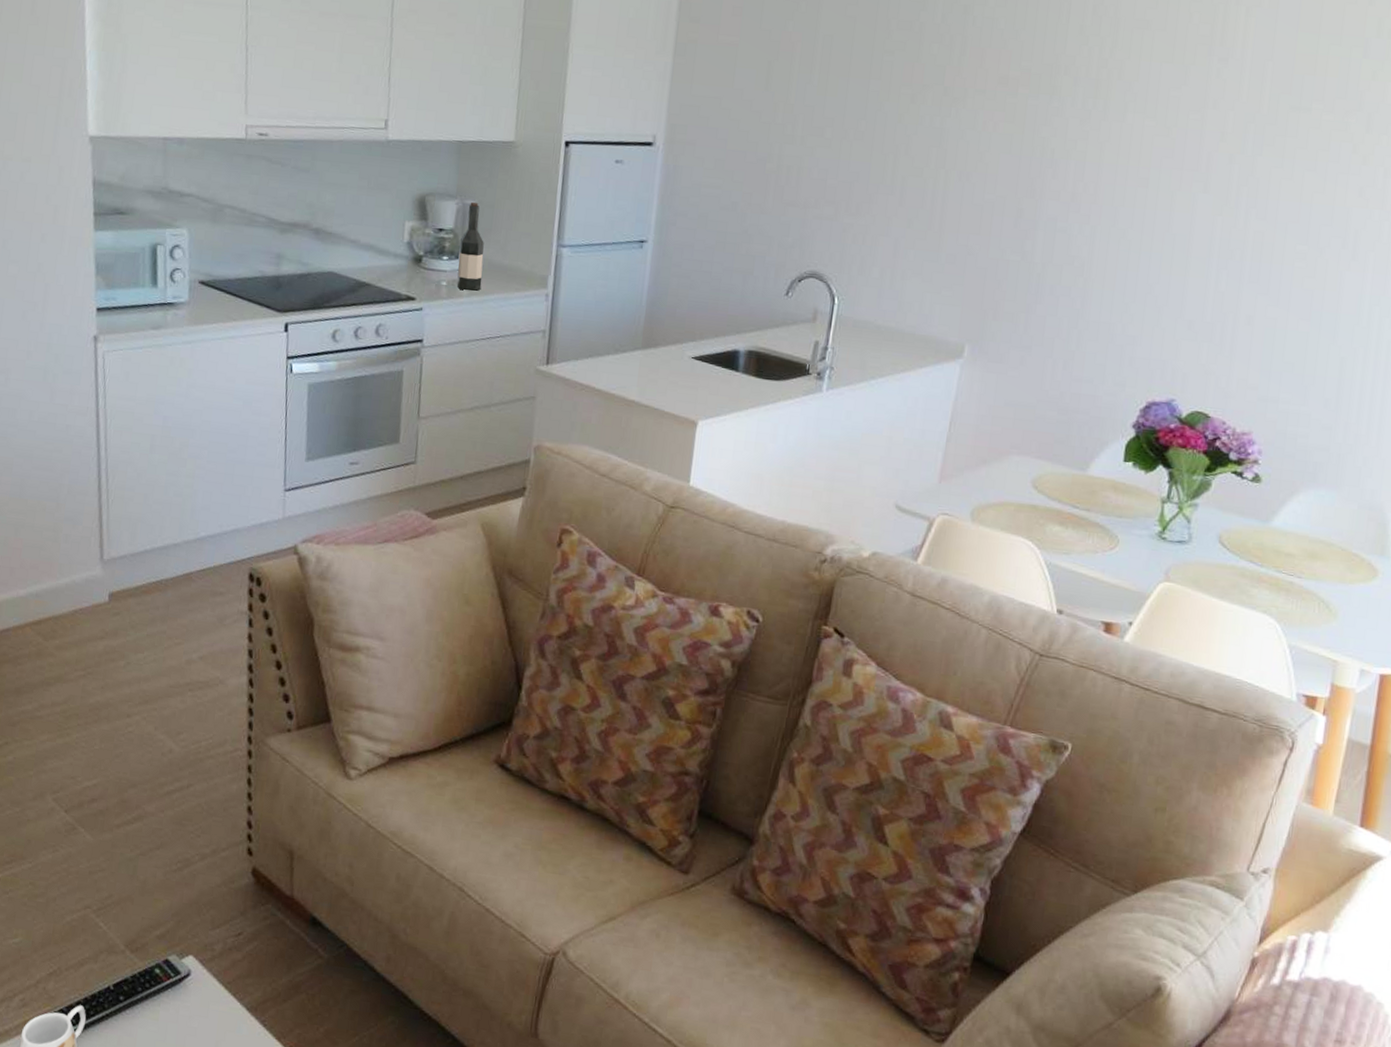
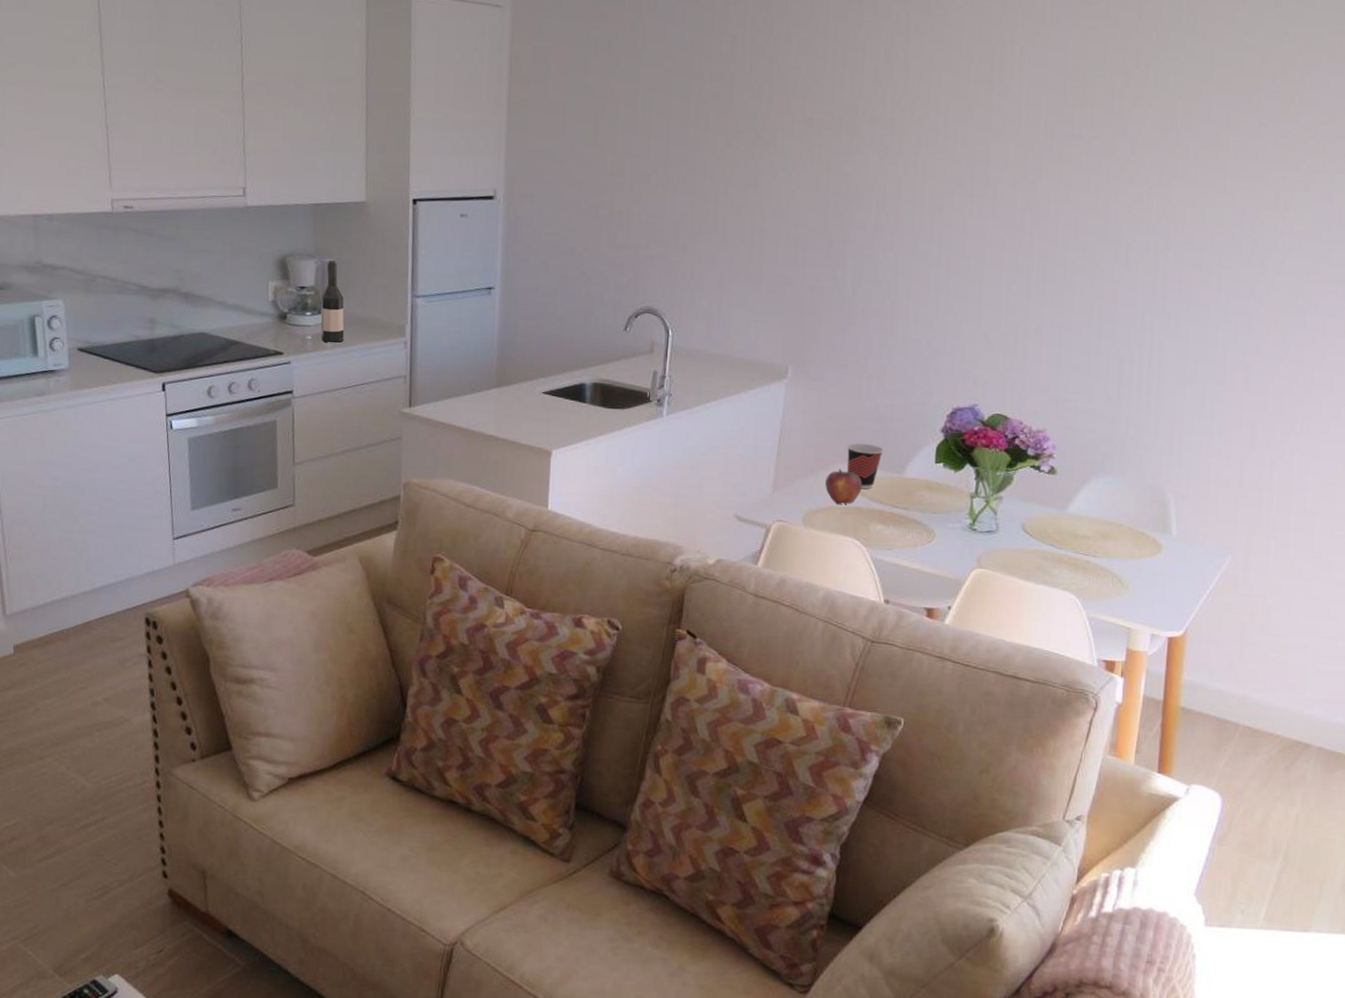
fruit: none [998,460,1040,501] -> present [825,468,862,504]
cup: none [1023,433,1066,486] -> present [847,443,884,490]

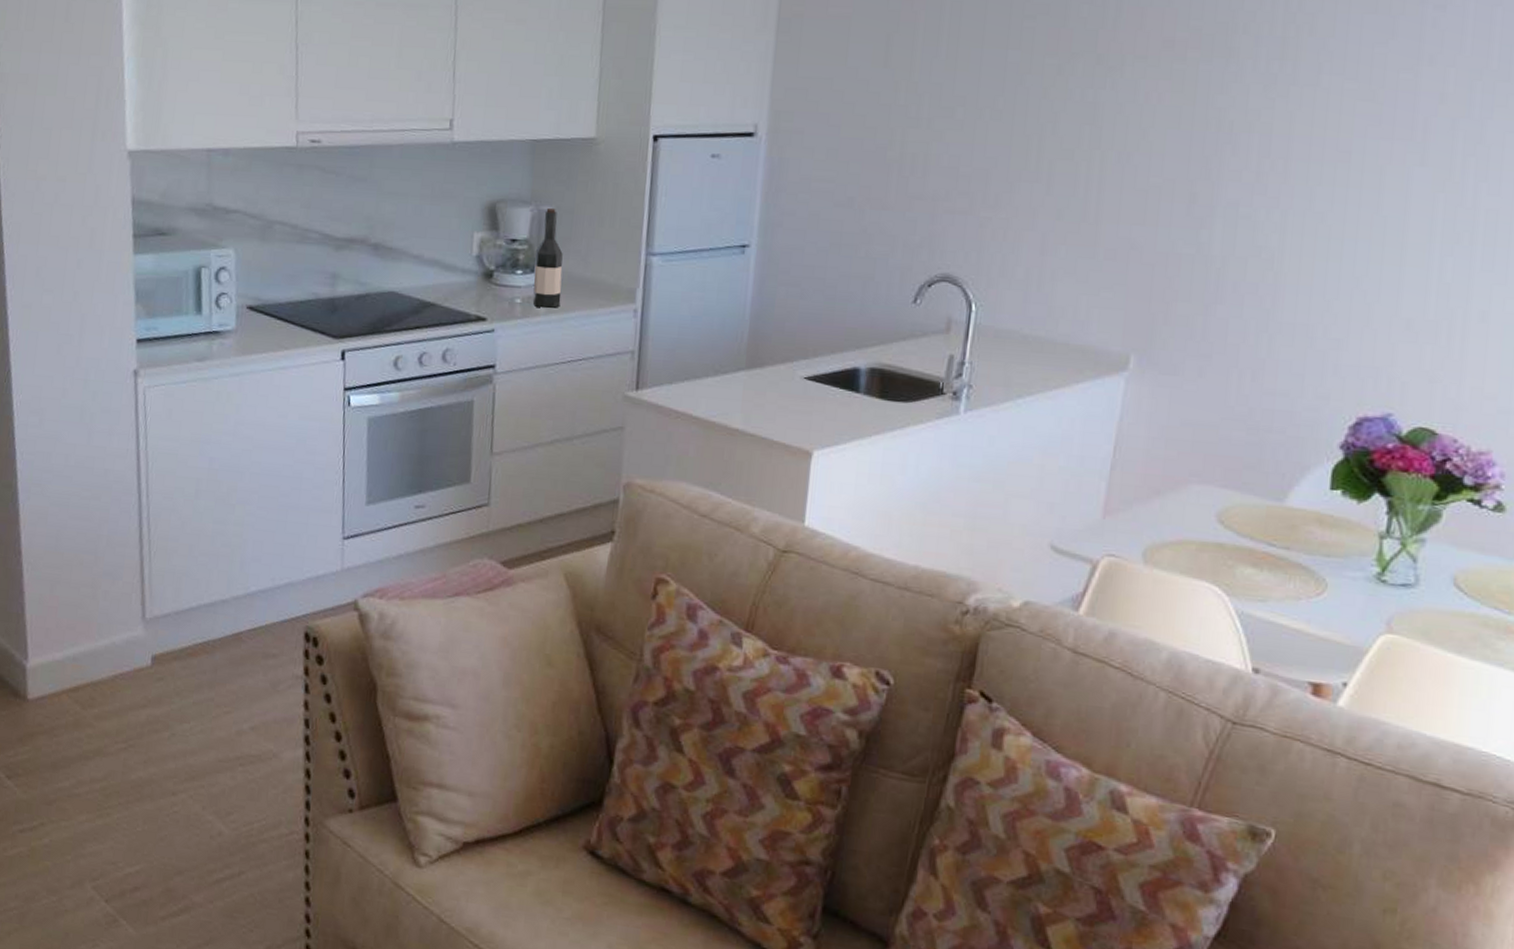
fruit: present [825,468,862,504] -> none [1175,490,1227,539]
cup: present [847,443,884,490] -> none [1205,458,1258,520]

